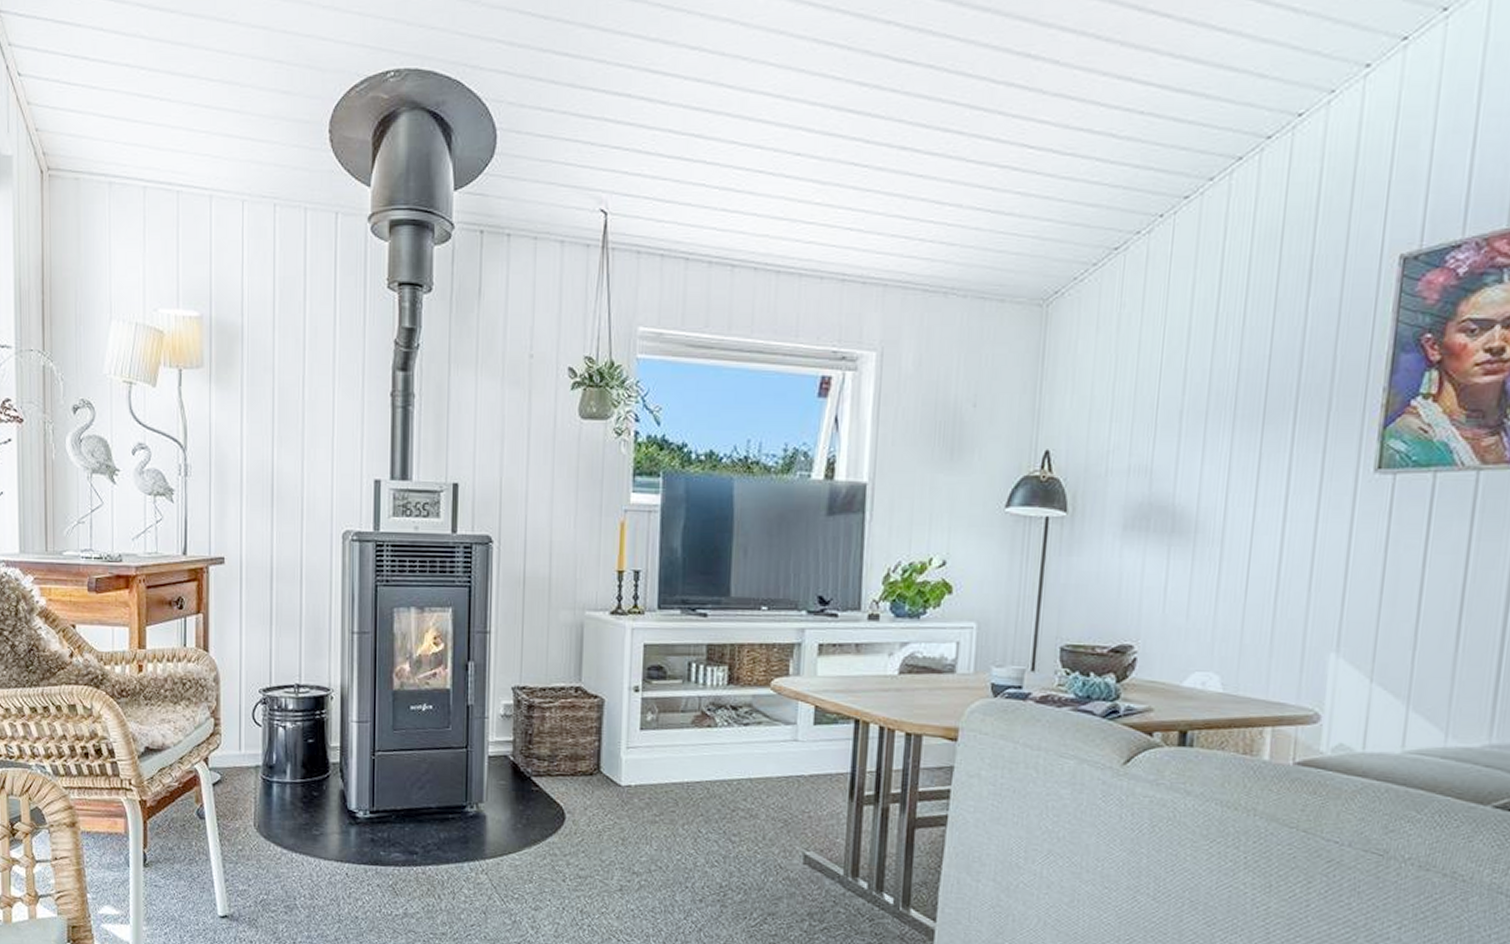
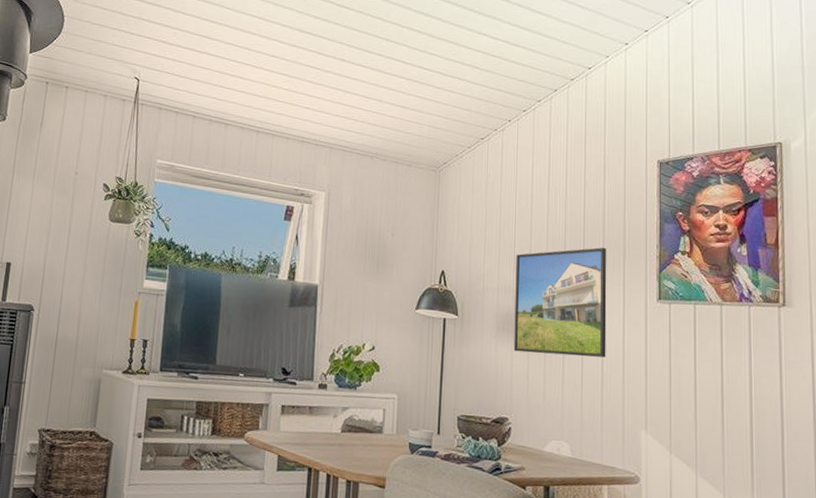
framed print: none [1147,397,1302,558] -> present [514,247,607,358]

